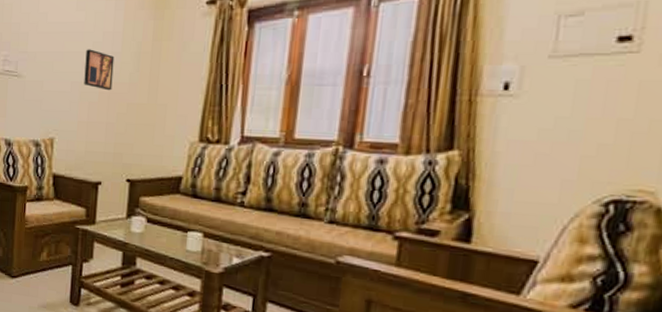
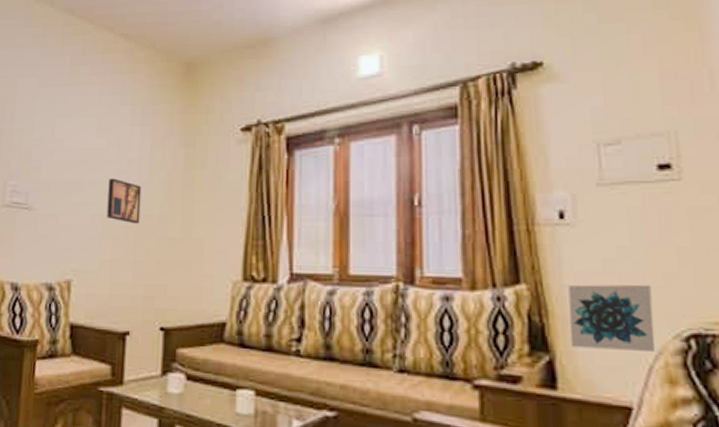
wall art: none [491,152,582,214] -> present [568,284,656,351]

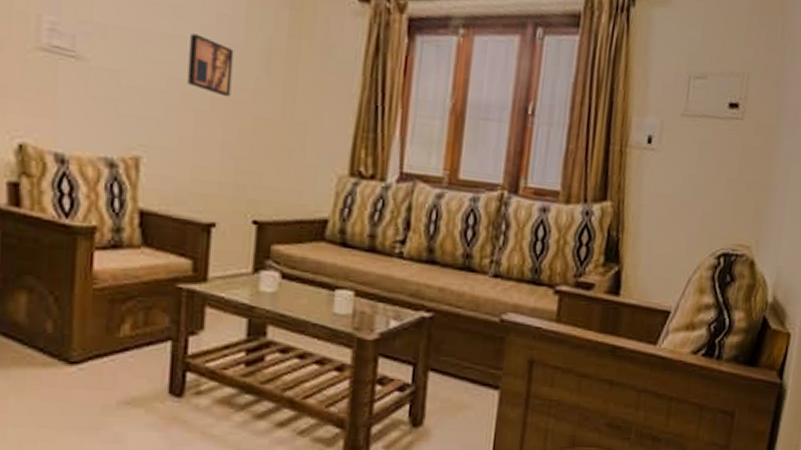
wall art: present [568,284,656,351] -> none [636,205,703,266]

